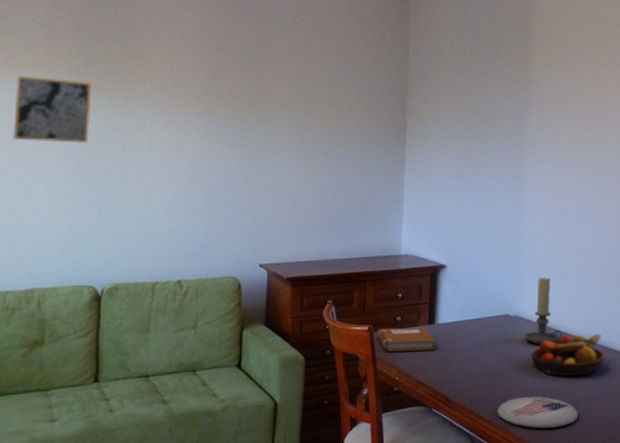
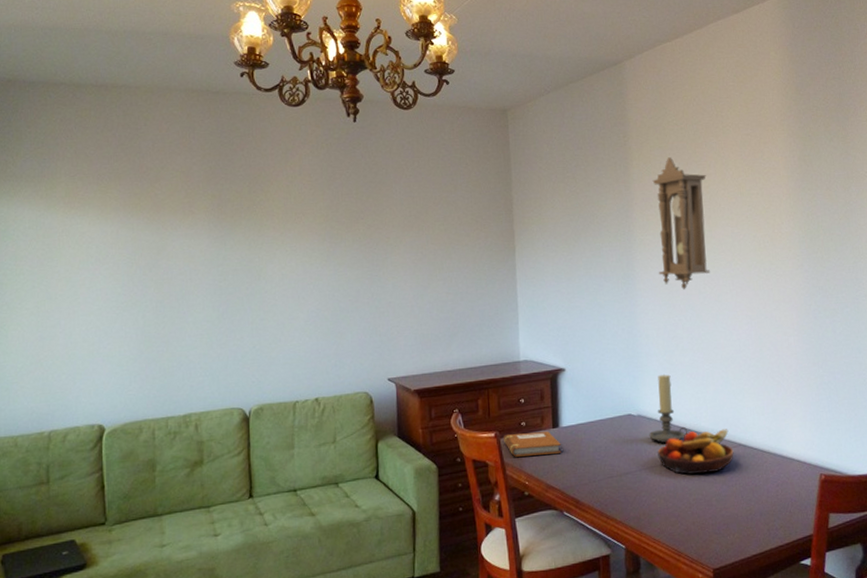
wall art: present [13,75,93,144] -> none [162,219,228,278]
plate: present [497,396,579,429] -> none [628,495,713,529]
pendulum clock: none [548,62,604,195] -> present [652,157,711,289]

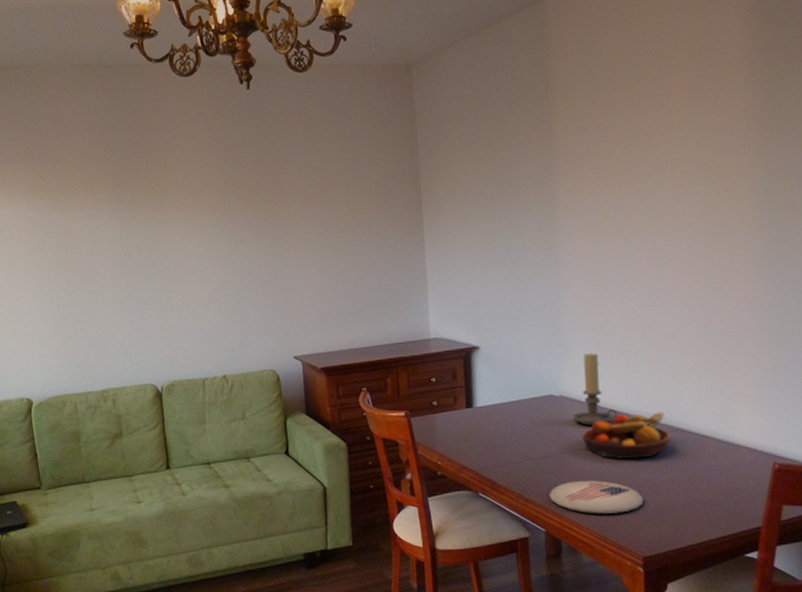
notebook: present [503,431,561,457] -> none [413,411,476,437]
plate: none [628,495,713,529] -> present [549,480,644,514]
pendulum clock: present [652,157,711,289] -> none [579,108,648,260]

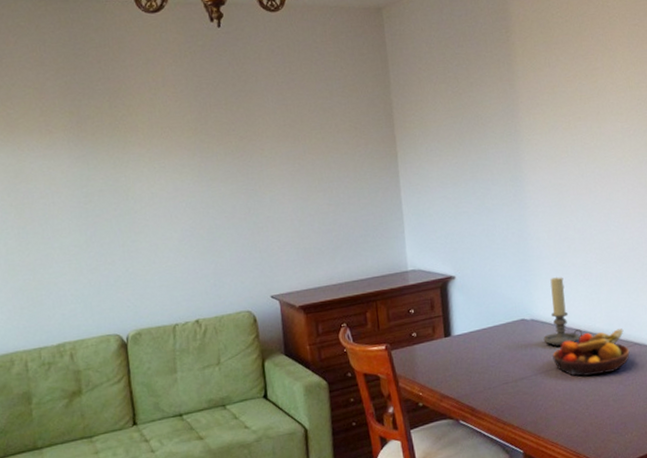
plate: present [549,480,644,514] -> none [525,398,610,431]

